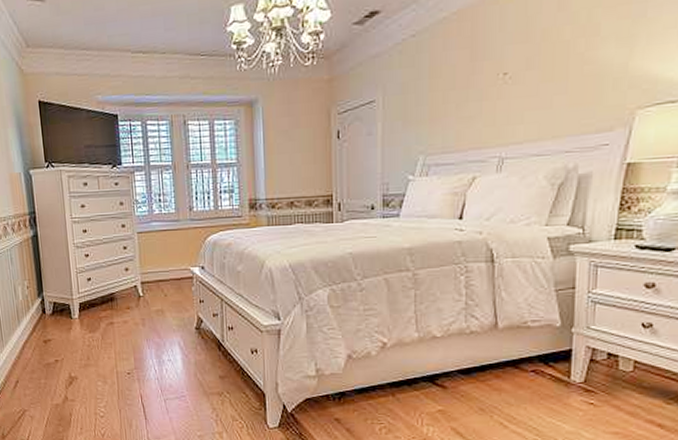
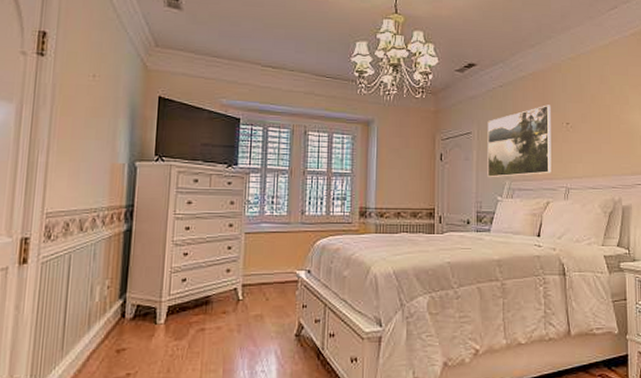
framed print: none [395,51,482,153] -> present [487,105,552,177]

